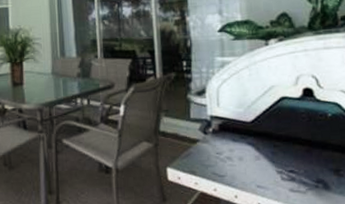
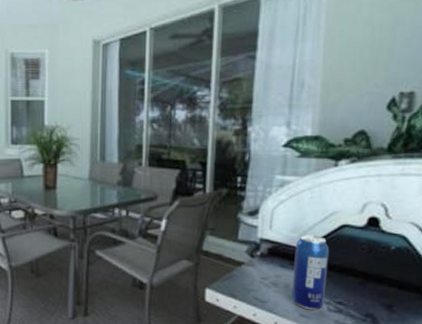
beverage can: none [243,109,277,181] -> present [291,235,330,310]

